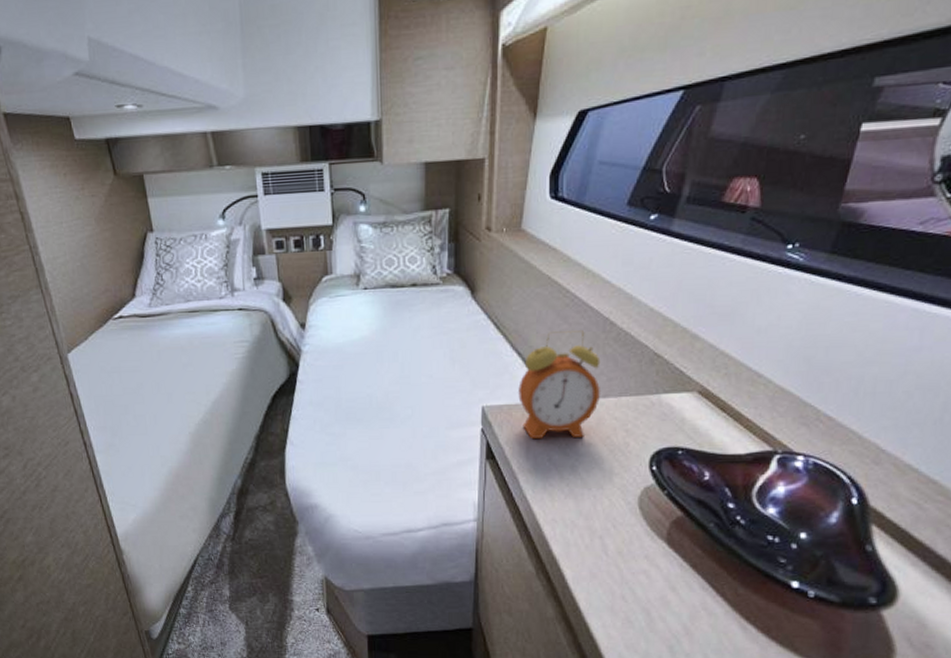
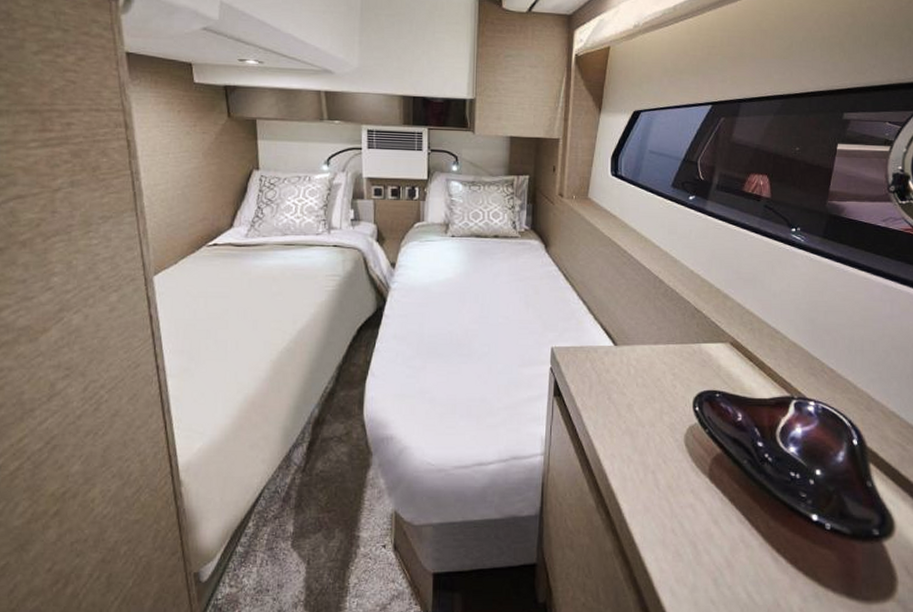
alarm clock: present [518,331,601,438] -> none [583,285,653,379]

